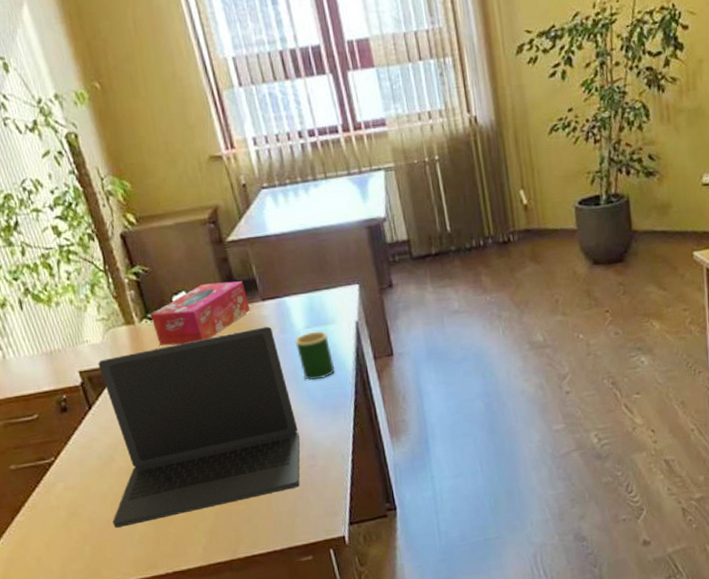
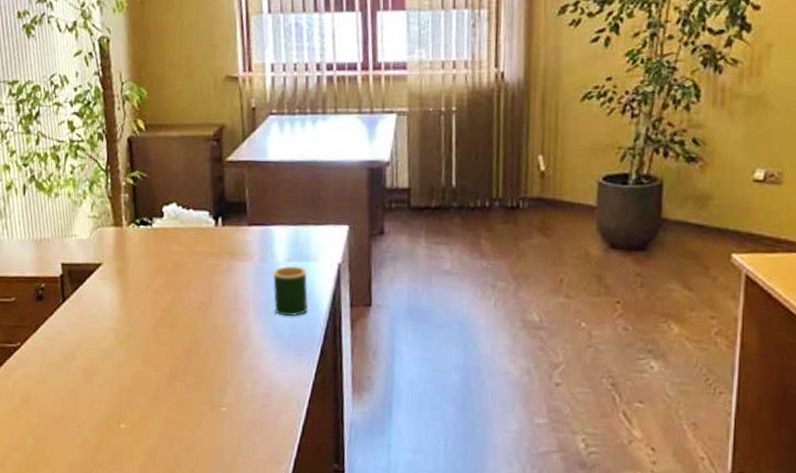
laptop: present [98,326,300,528] -> none [59,252,259,427]
tissue box: present [150,281,250,346] -> none [138,199,235,256]

